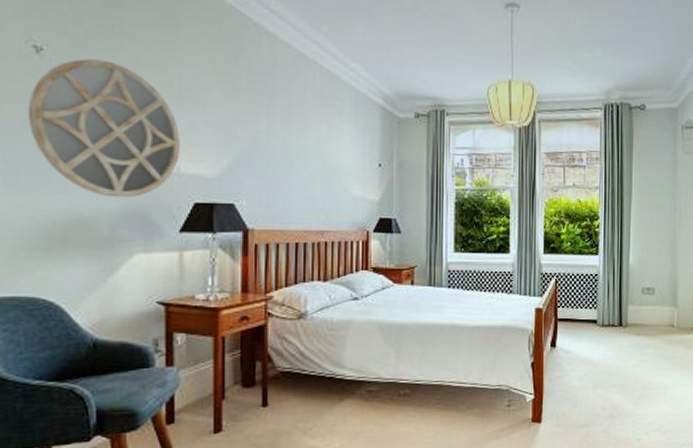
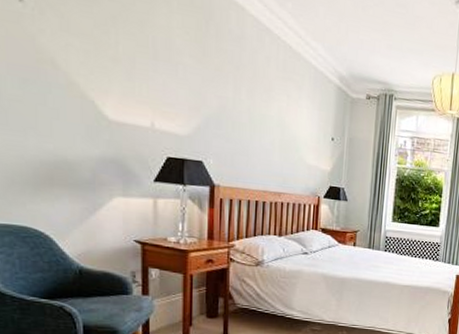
home mirror: present [28,59,180,198] -> none [13,11,154,147]

